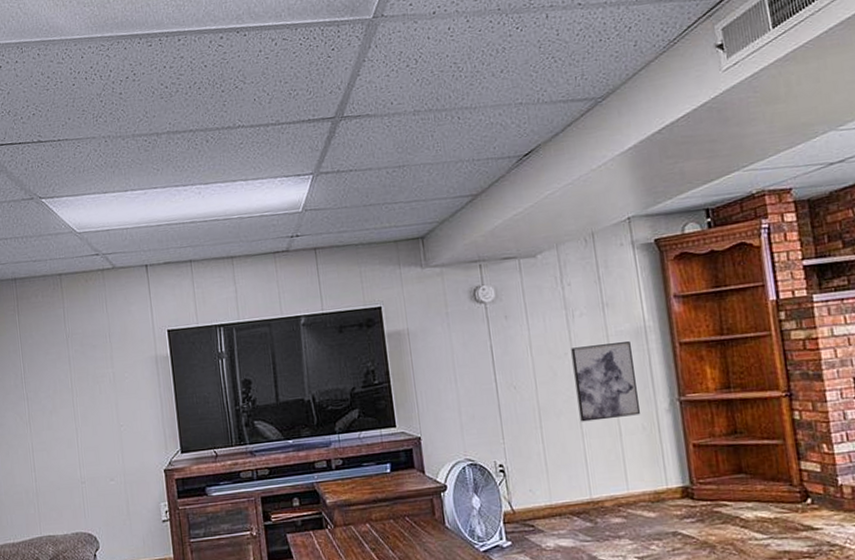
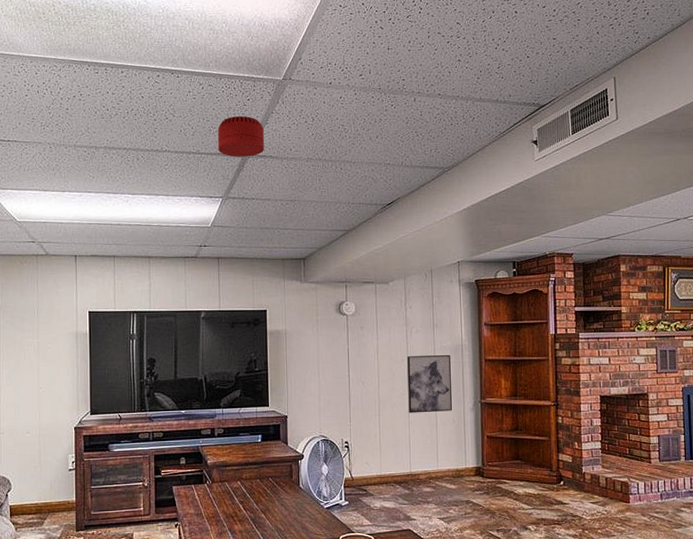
smoke detector: none [298,69,359,123] -> present [217,116,265,157]

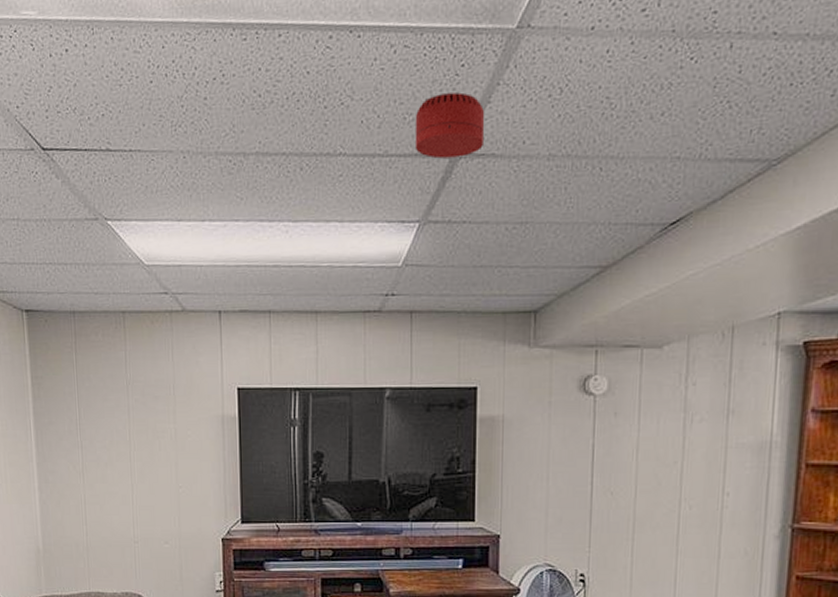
wall art: present [407,355,452,413] -> none [678,456,750,539]

